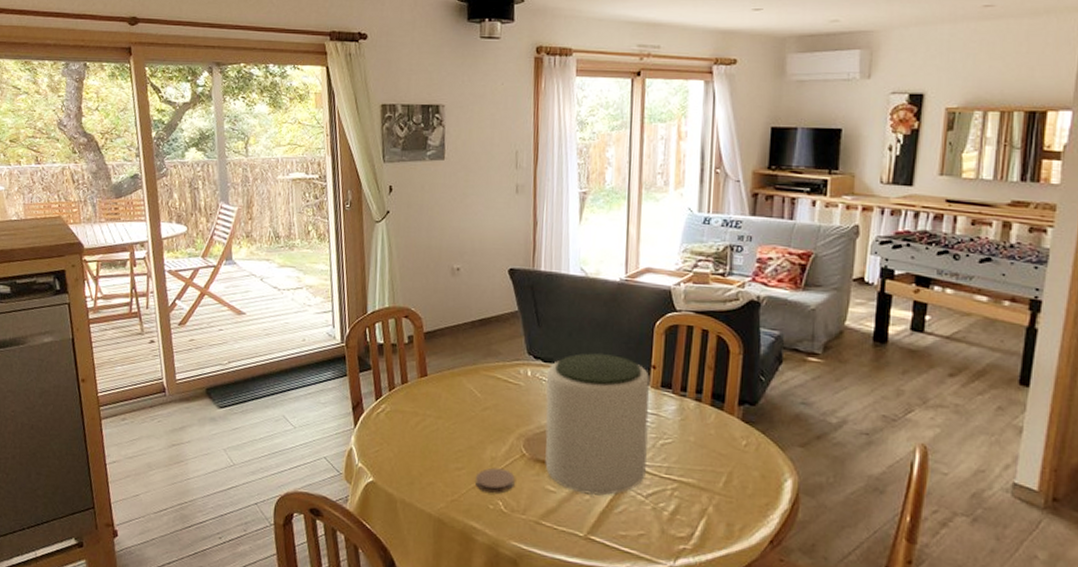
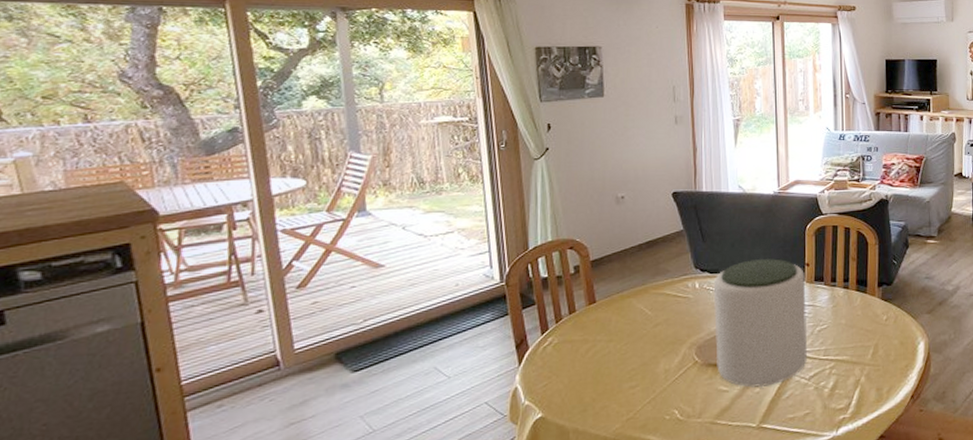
coaster: present [476,467,515,493] -> none [651,378,689,404]

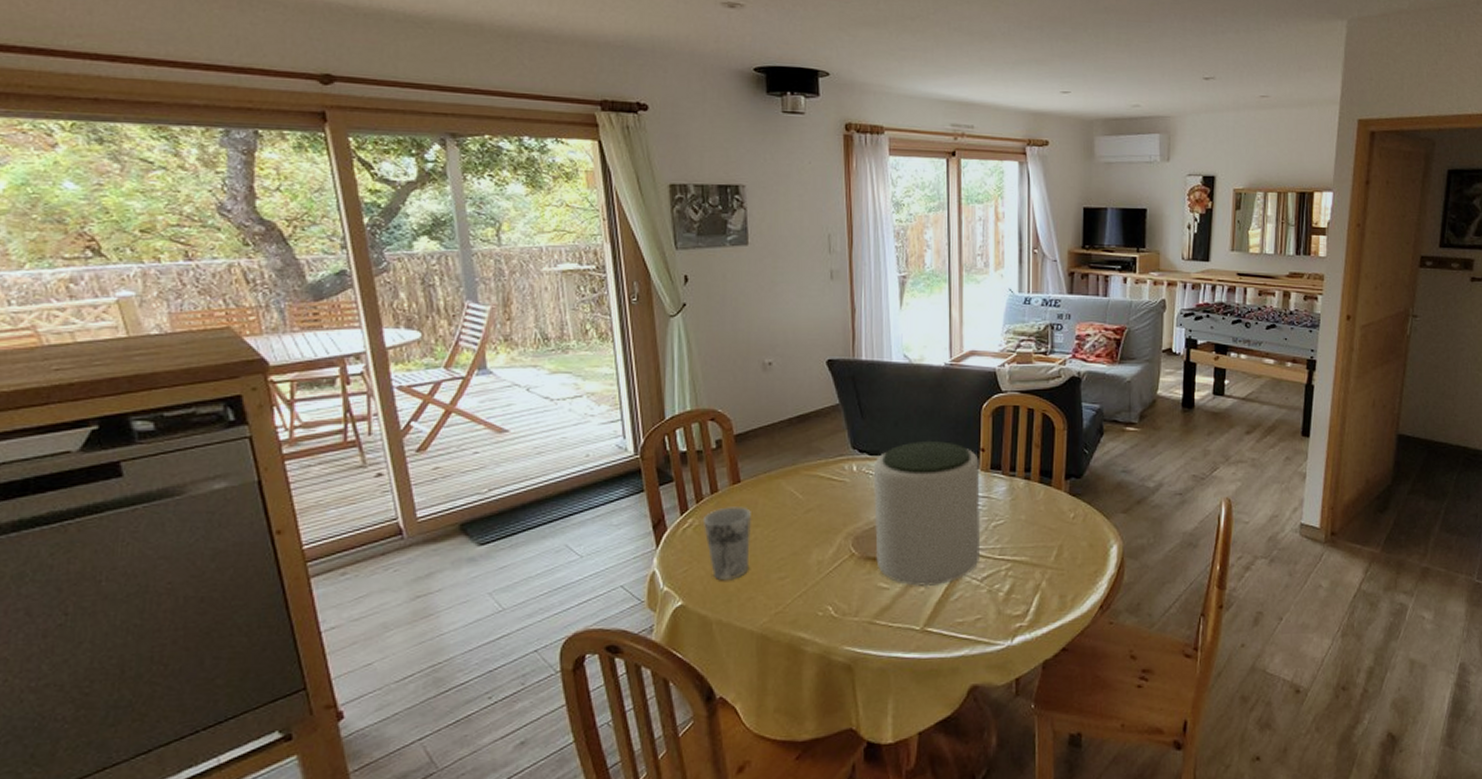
cup: none [561,324,606,393] -> present [702,506,752,581]

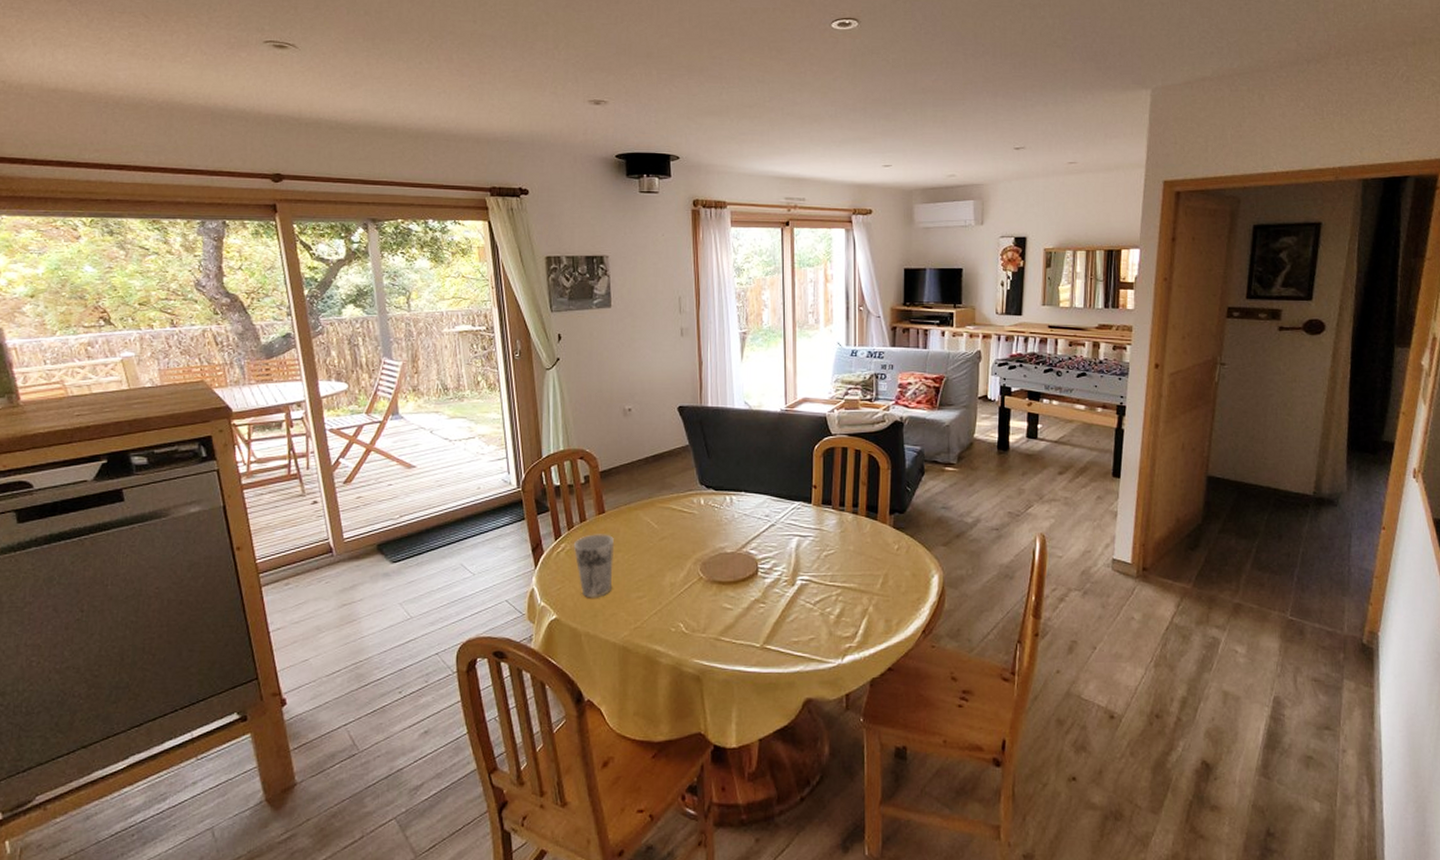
plant pot: present [873,440,981,587] -> none [718,477,814,609]

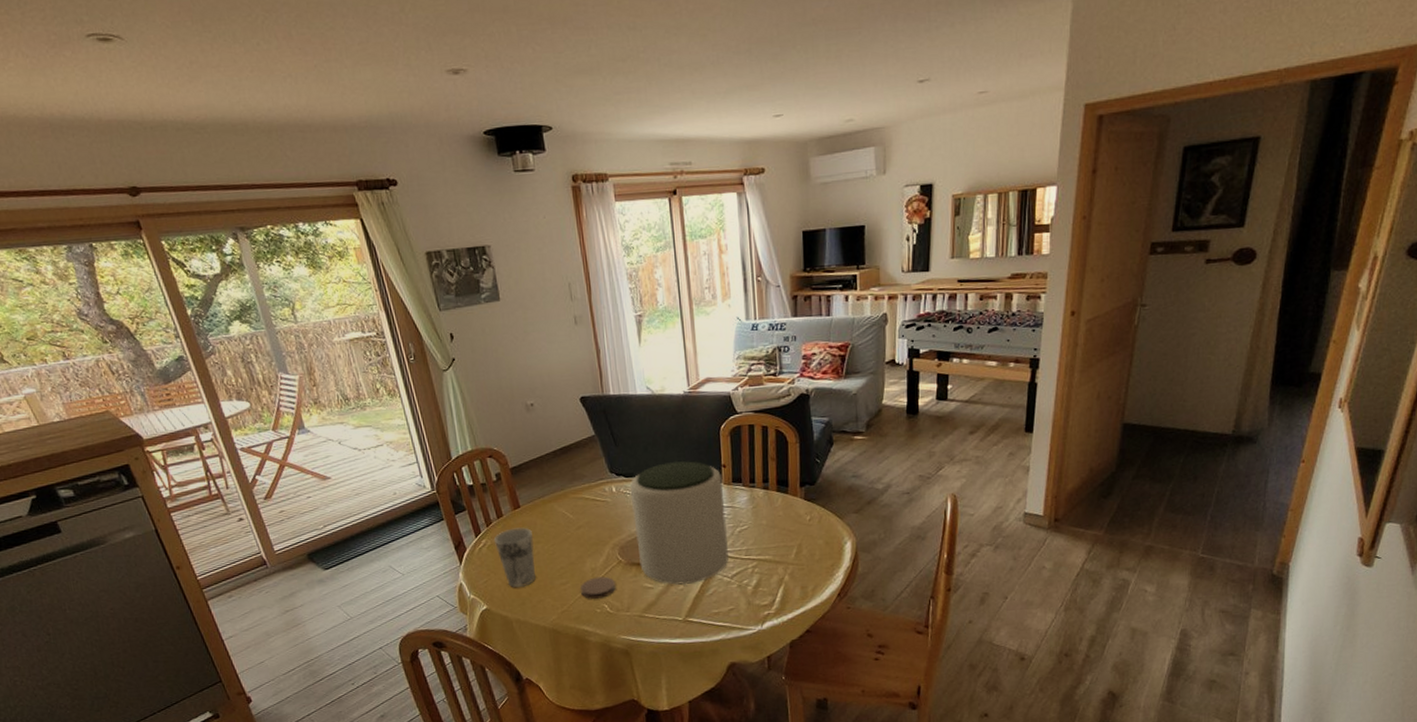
coaster: none [657,593,694,616] -> present [581,576,616,599]
plant pot: none [718,477,814,609] -> present [630,460,729,585]

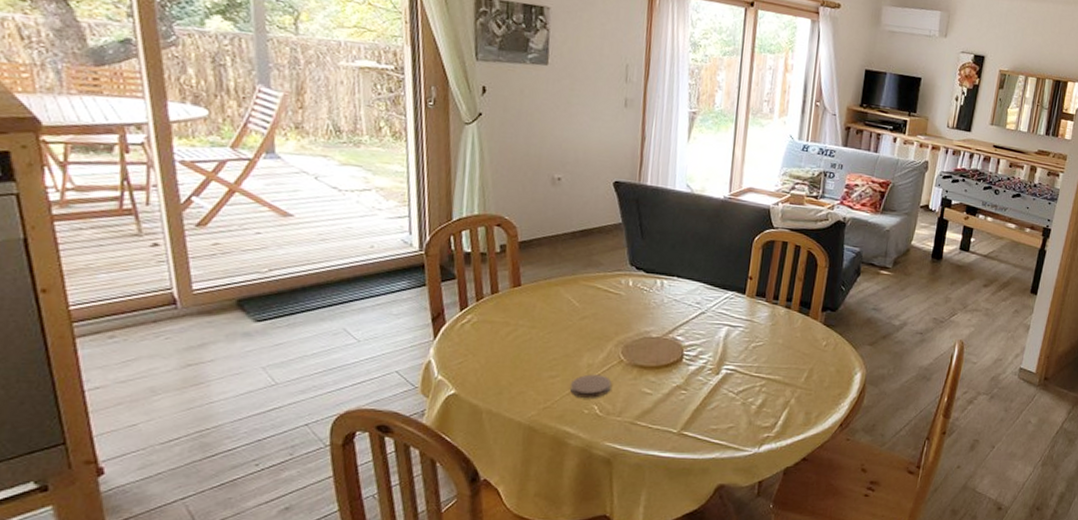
cup: present [493,527,536,588] -> none [481,307,529,375]
plant pot: present [630,460,729,585] -> none [642,264,746,396]

